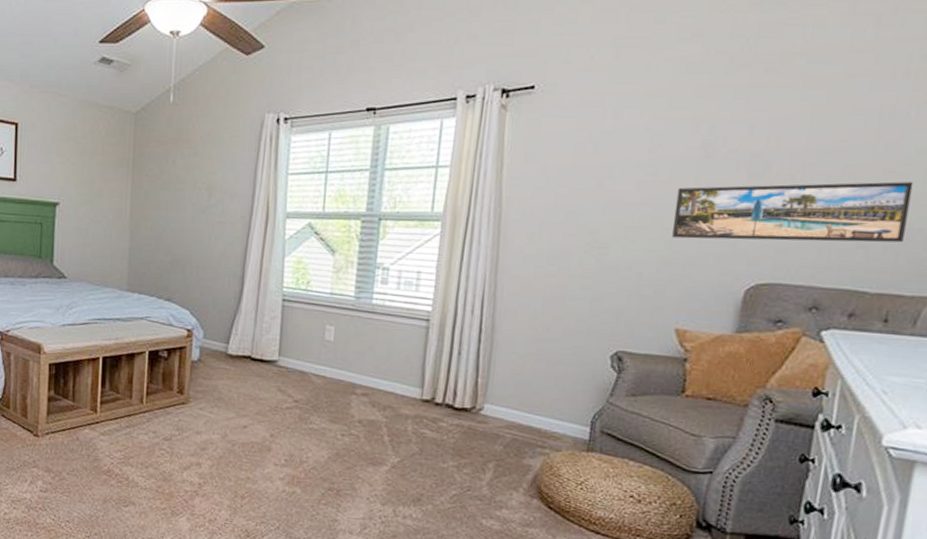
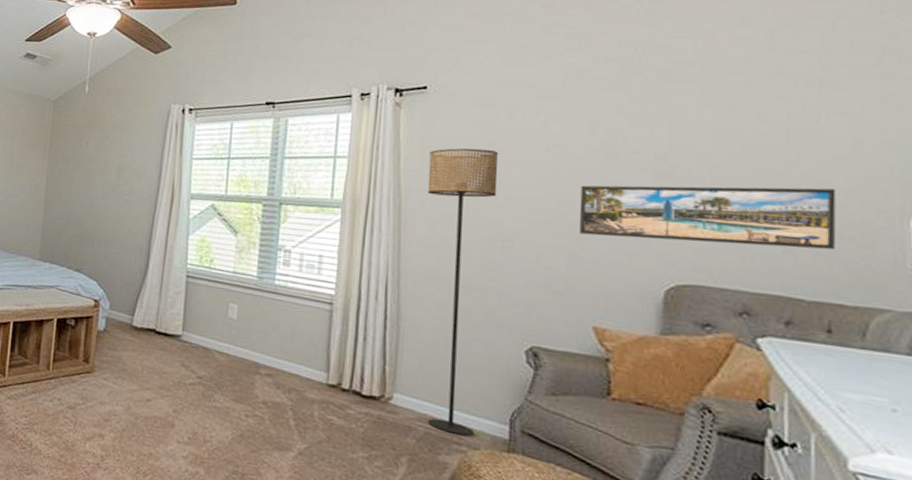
floor lamp: none [515,152,601,439] -> present [427,148,498,436]

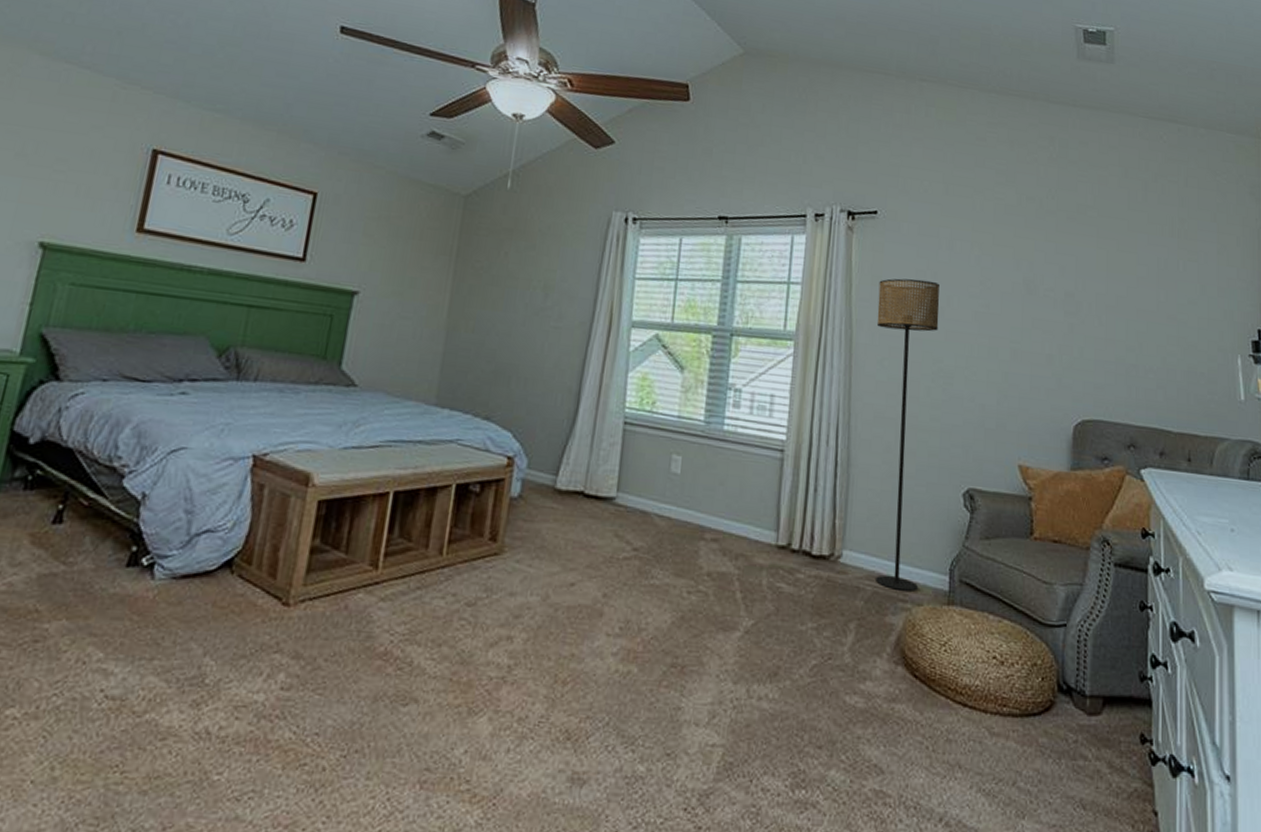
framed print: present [579,185,836,250] -> none [1007,320,1191,385]

